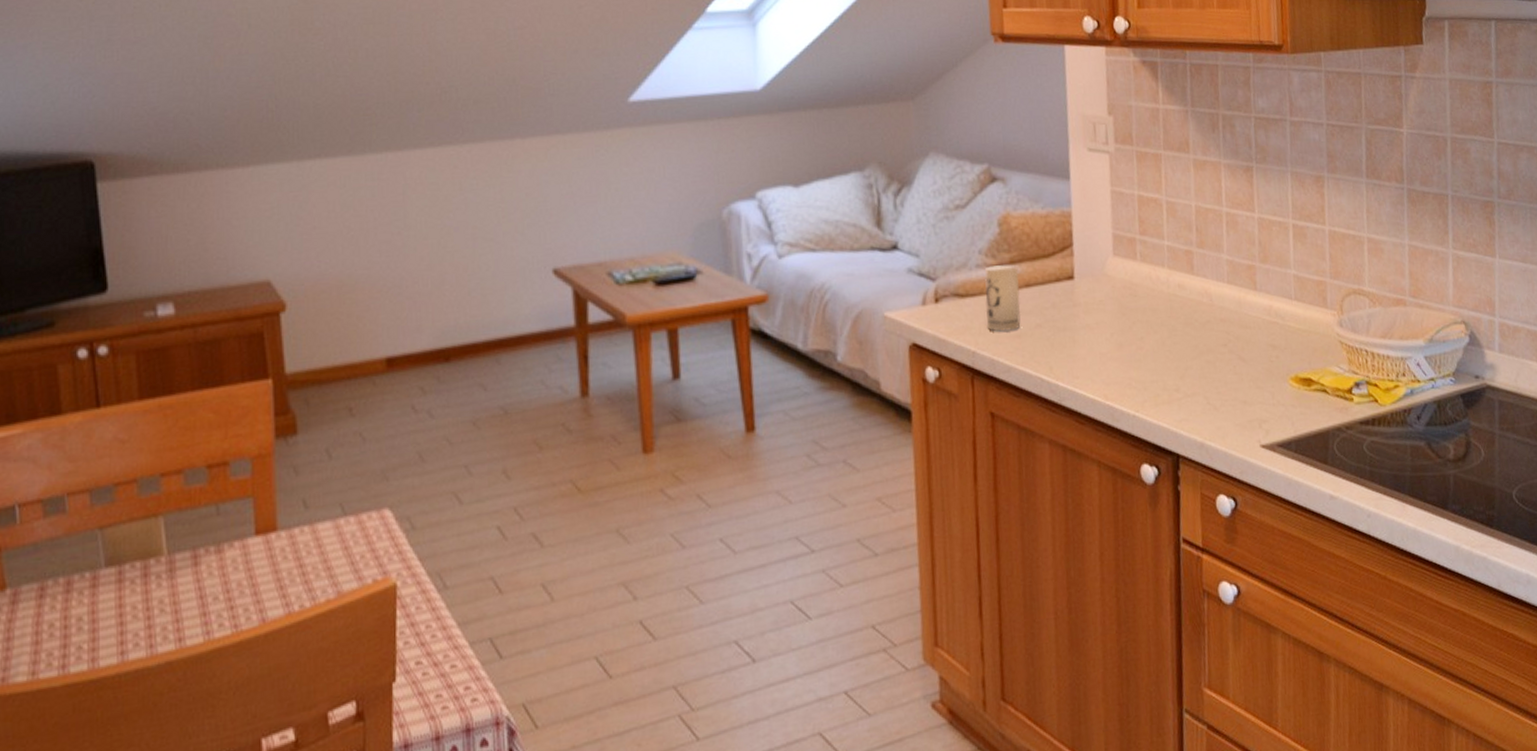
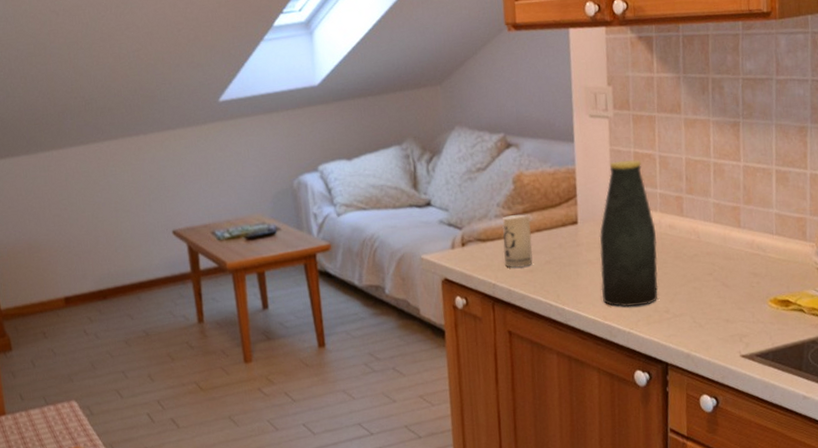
bottle: none [1099,203,1167,384] -> present [599,159,659,307]

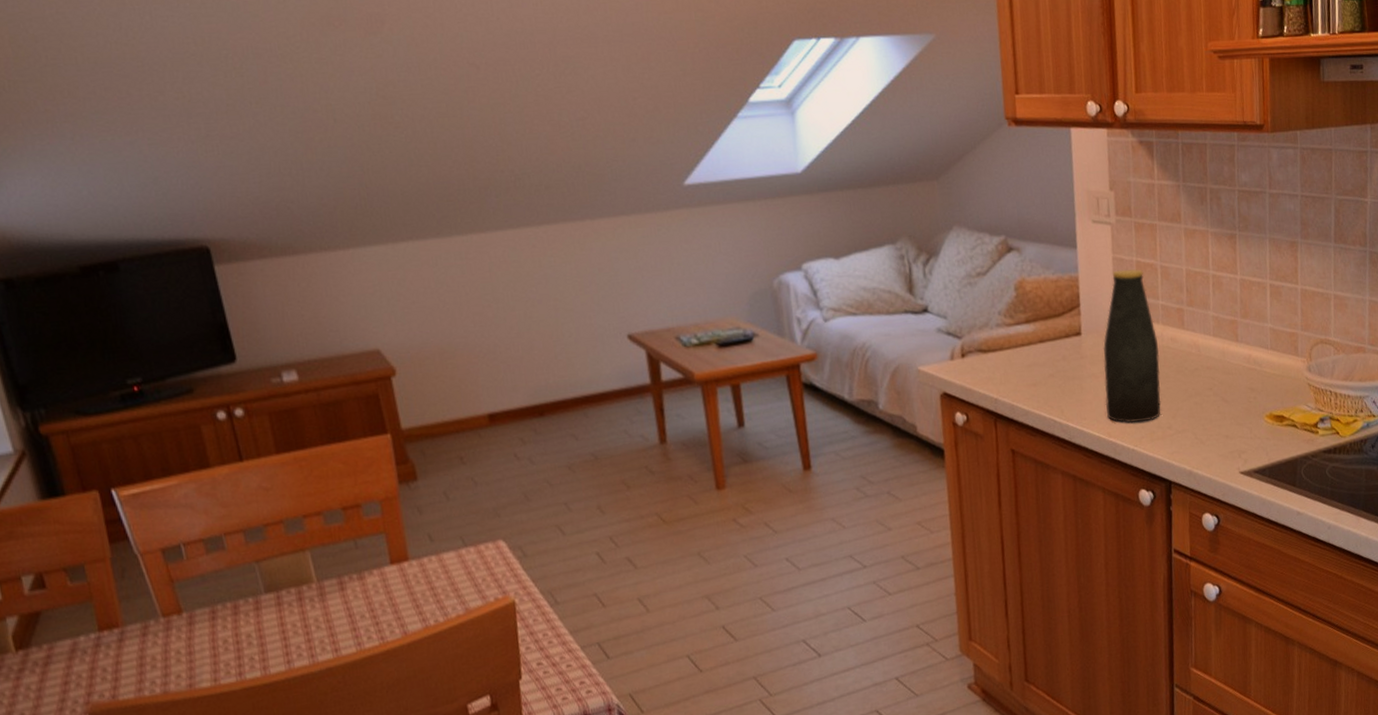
candle: present [502,214,533,268] -> none [1003,324,1036,381]

